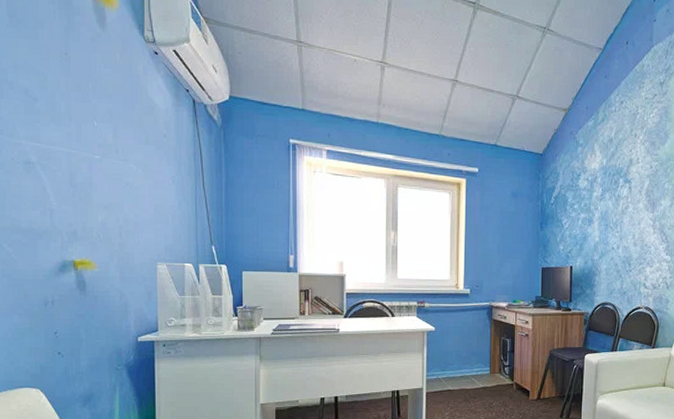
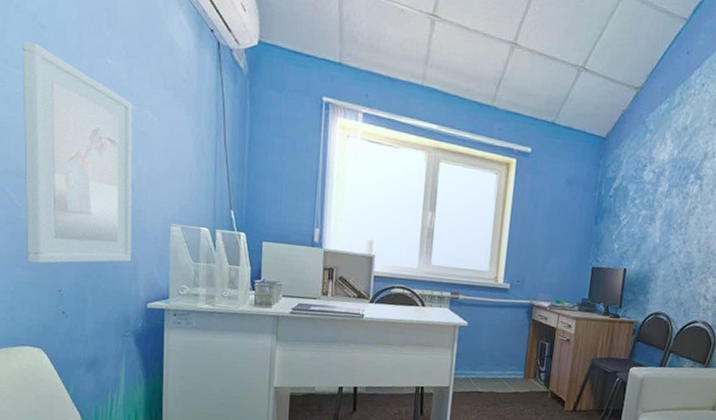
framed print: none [15,112,122,310] -> present [22,40,133,264]

